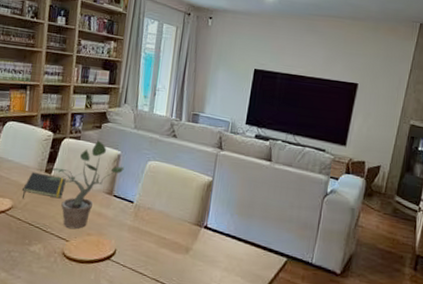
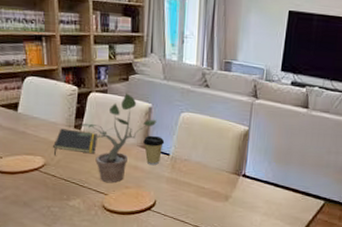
coffee cup: none [109,182,130,212] -> present [143,135,165,165]

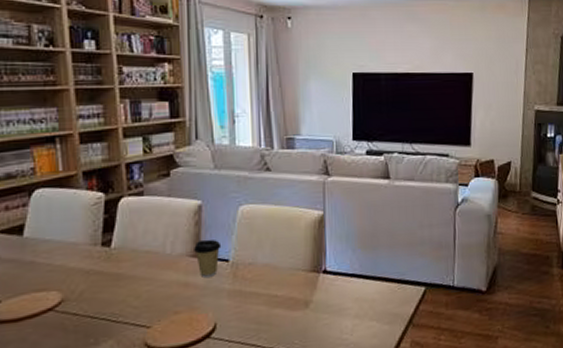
notepad: present [53,128,97,155] -> none [73,248,133,286]
potted plant: present [77,93,157,183] -> none [105,191,210,312]

